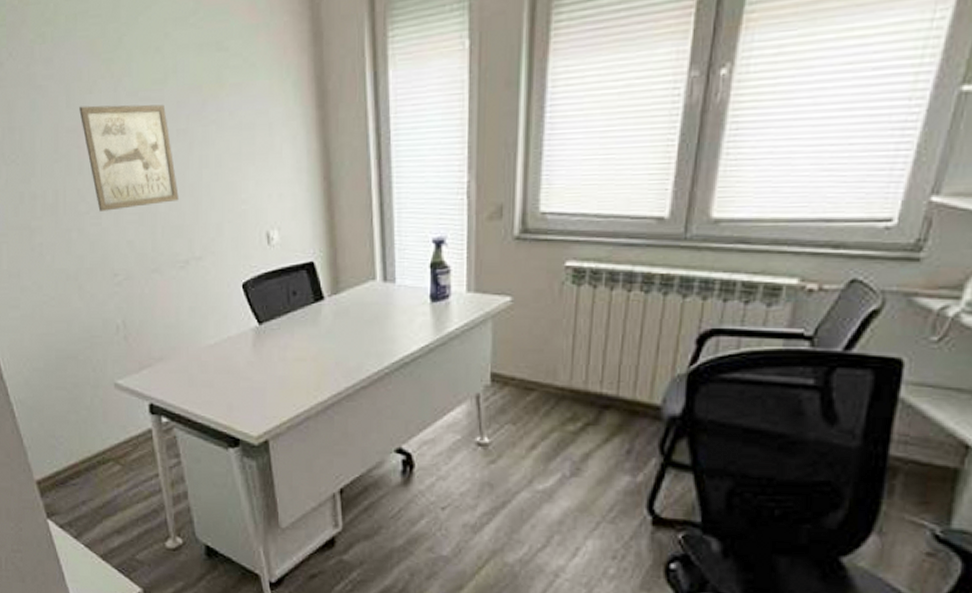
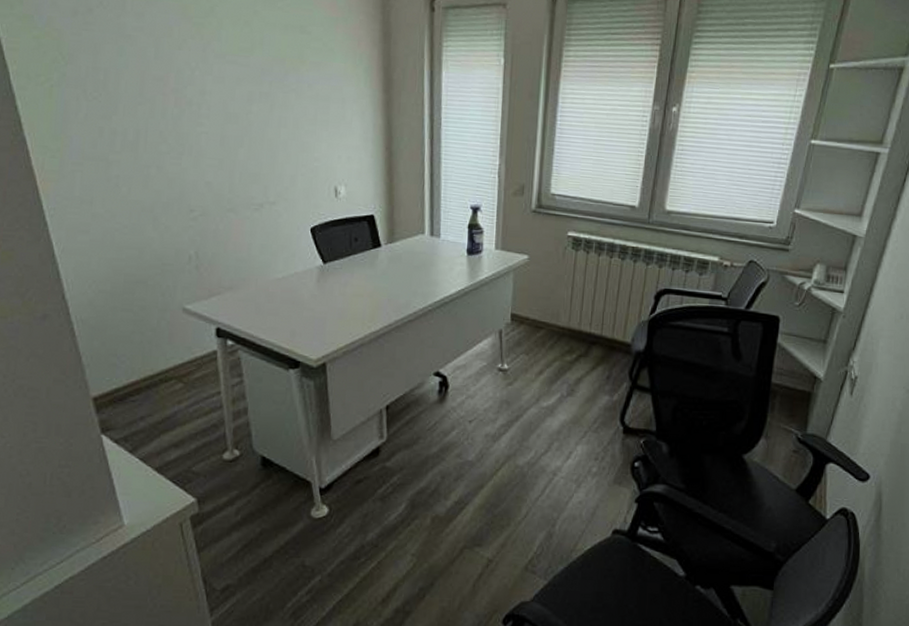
wall art: present [79,104,179,211] -> none [167,59,258,154]

